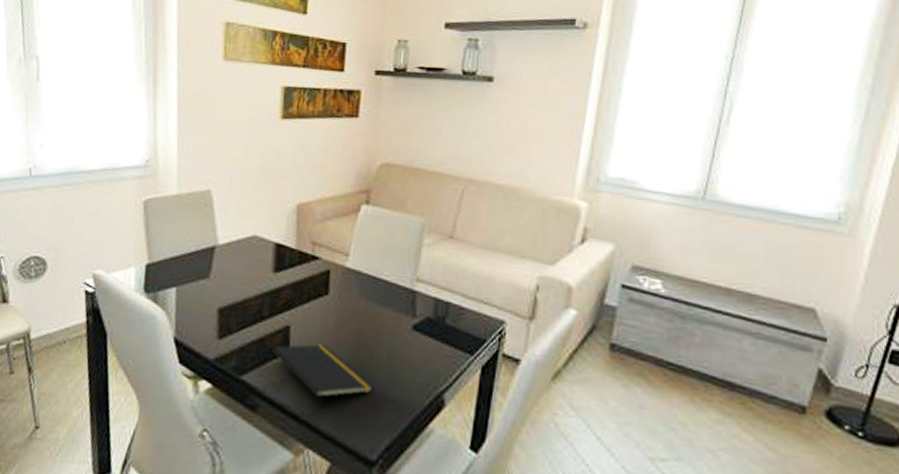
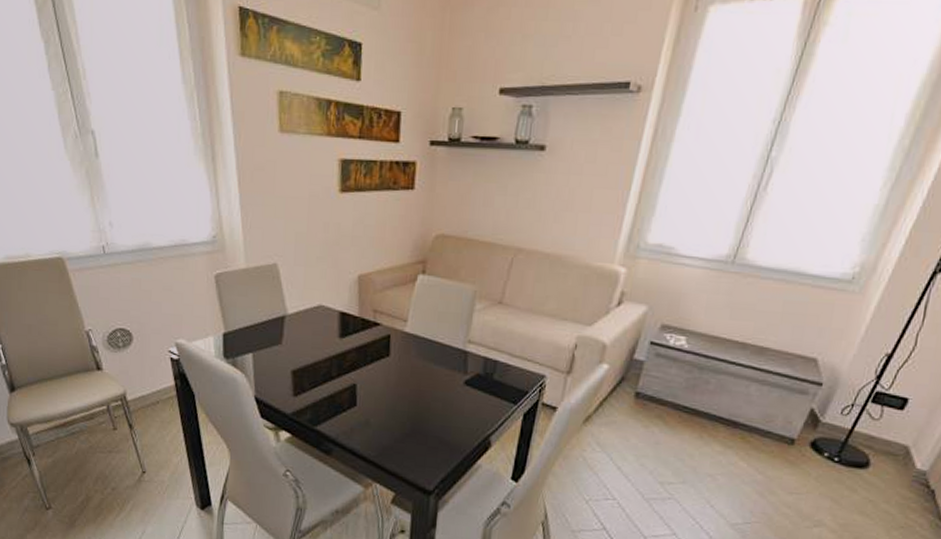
notepad: present [273,344,373,411] -> none [342,399,430,453]

